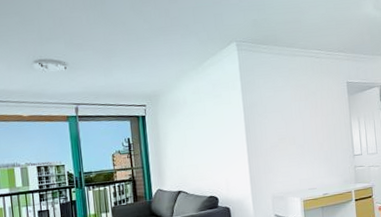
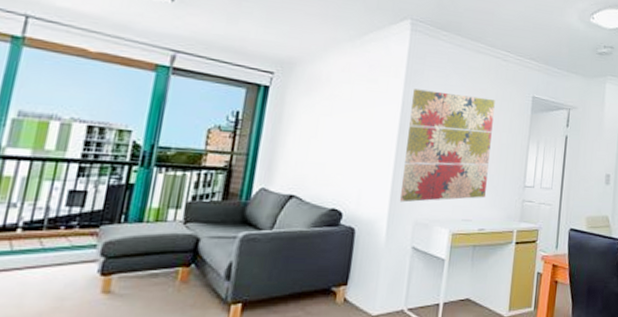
wall art: none [250,91,323,183] -> present [399,89,495,203]

